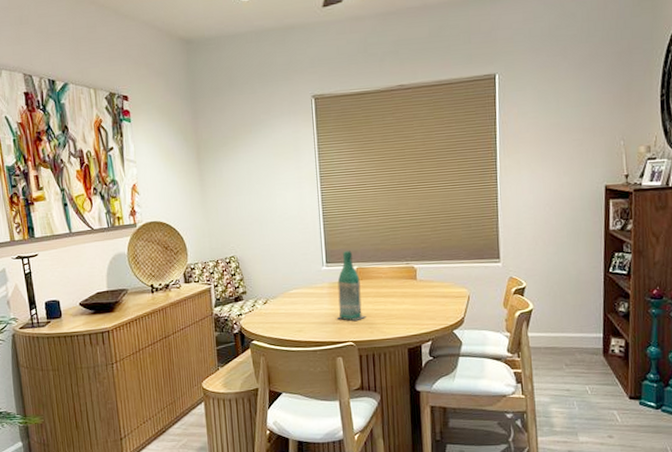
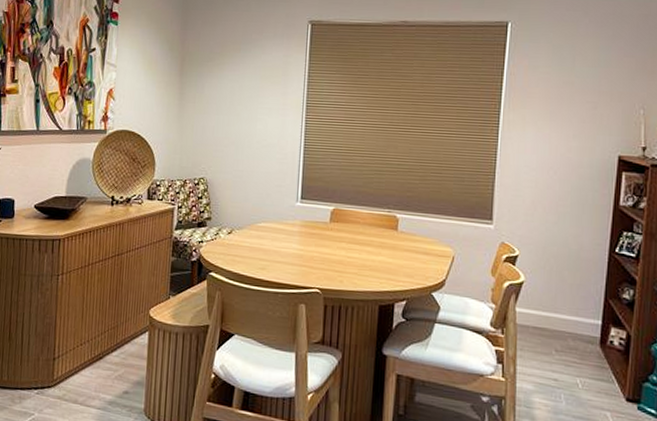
bottle: present [336,251,366,321] -> none [304,189,337,266]

